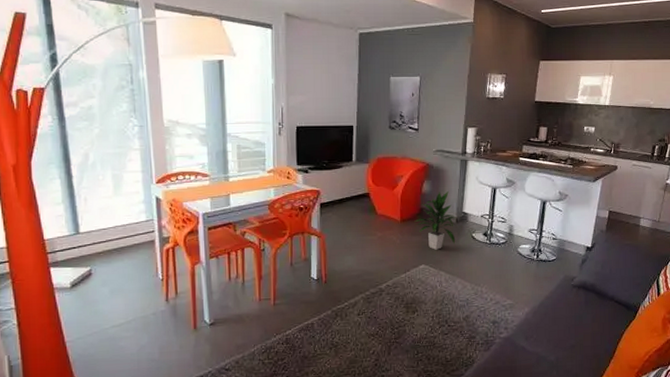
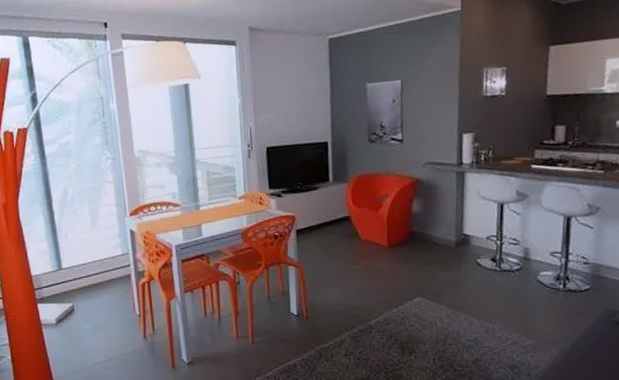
indoor plant: present [414,192,458,250] -> none [404,210,457,280]

